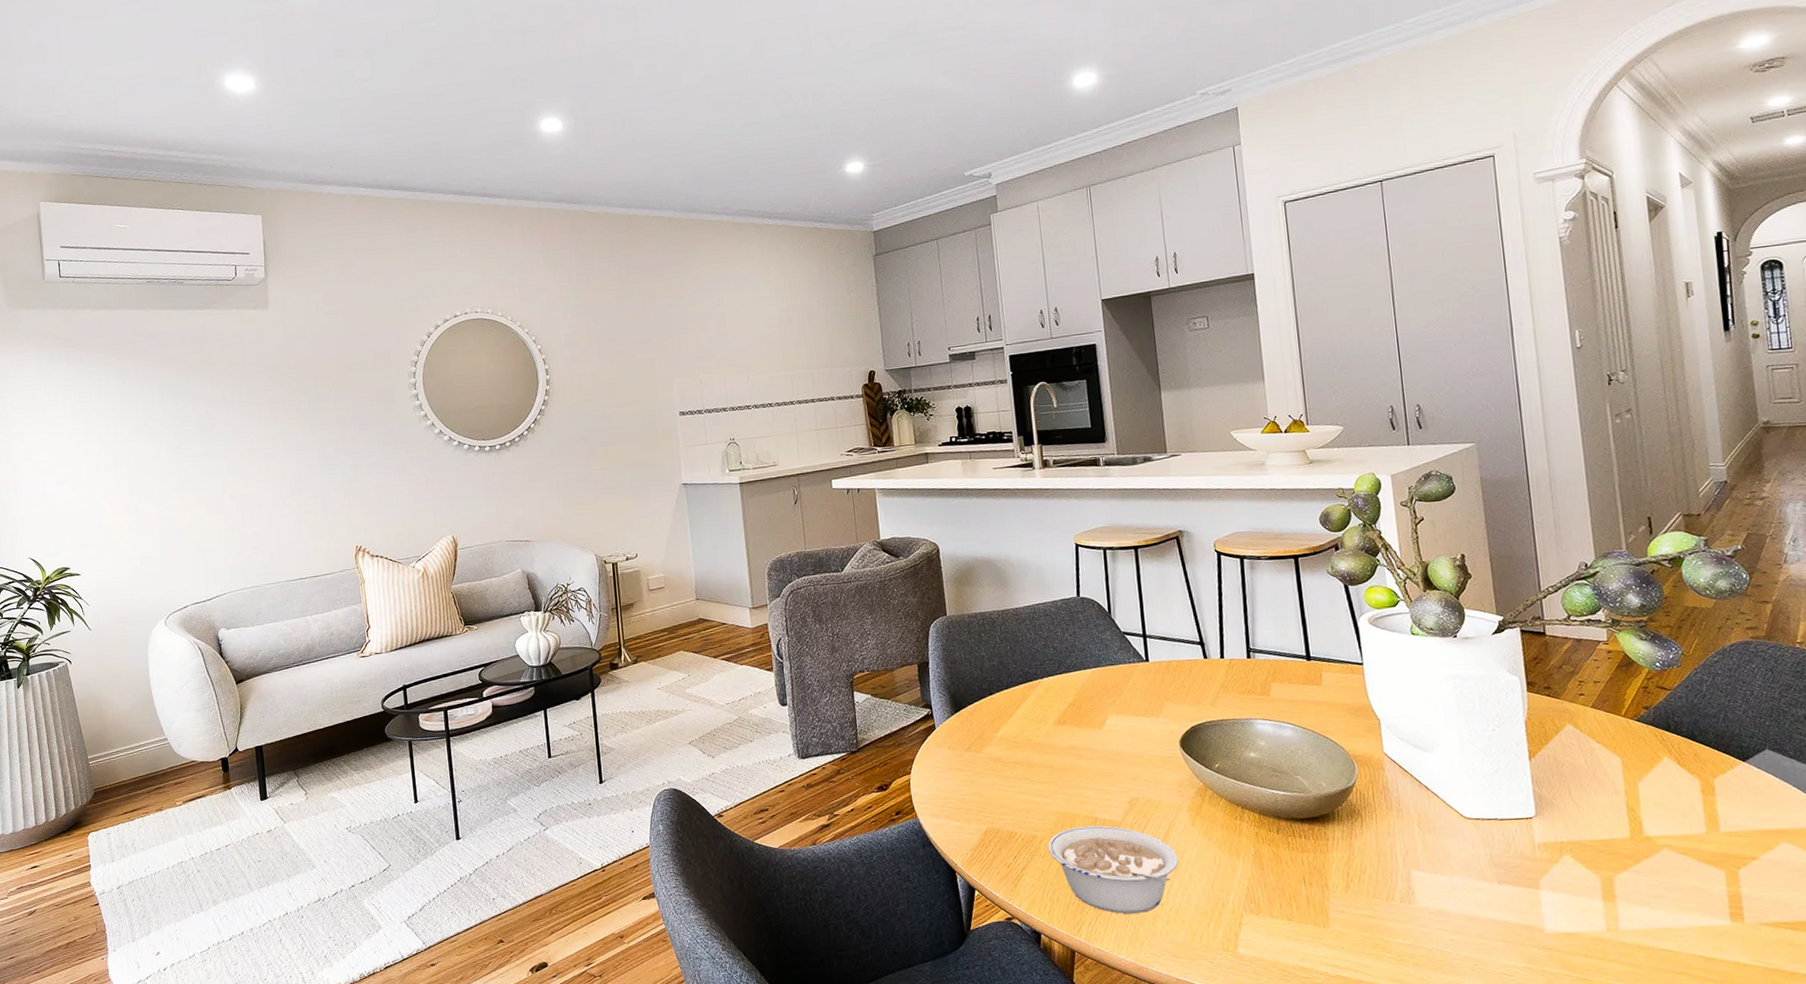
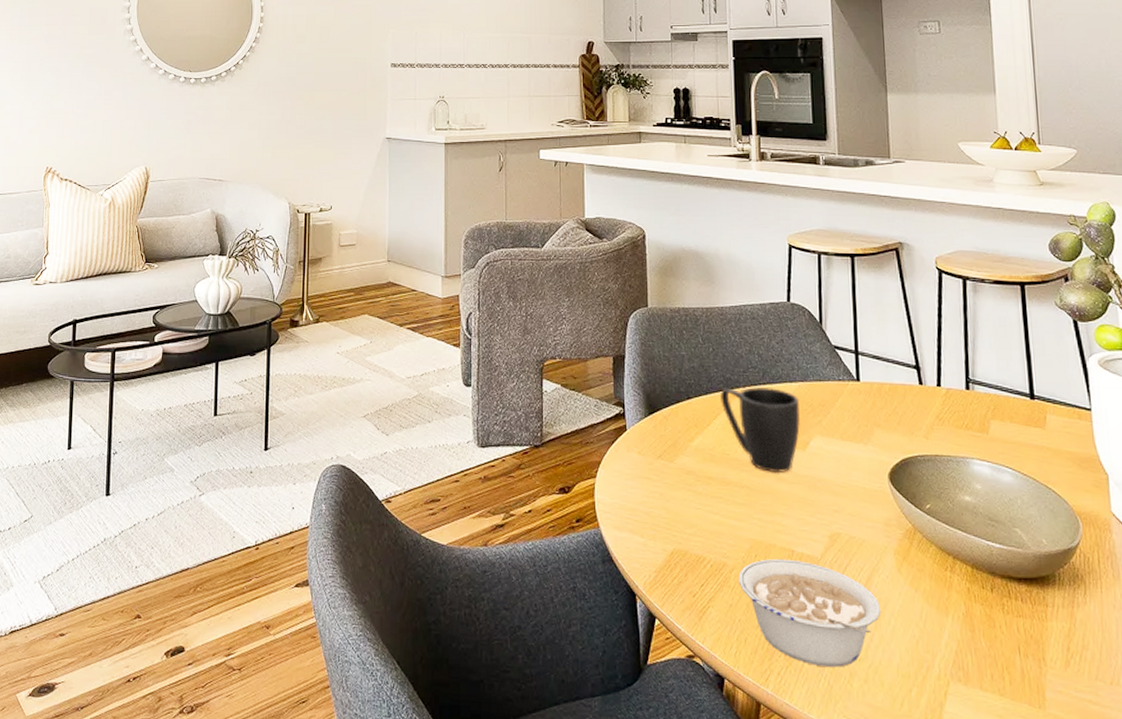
mug: none [1019,676,1096,752] -> present [719,387,801,474]

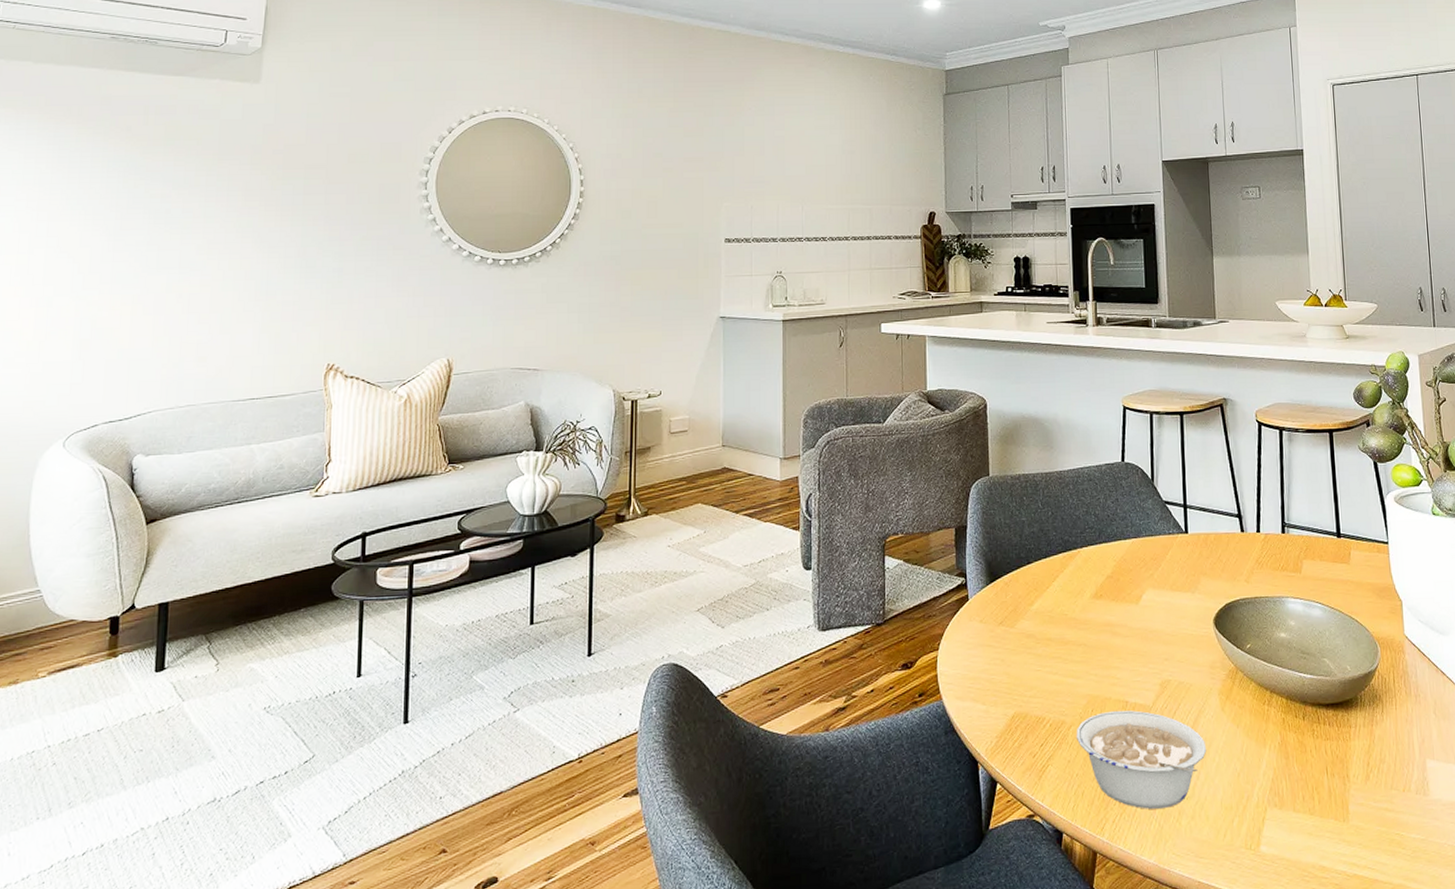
mug: present [719,387,801,474] -> none [1058,546,1134,629]

